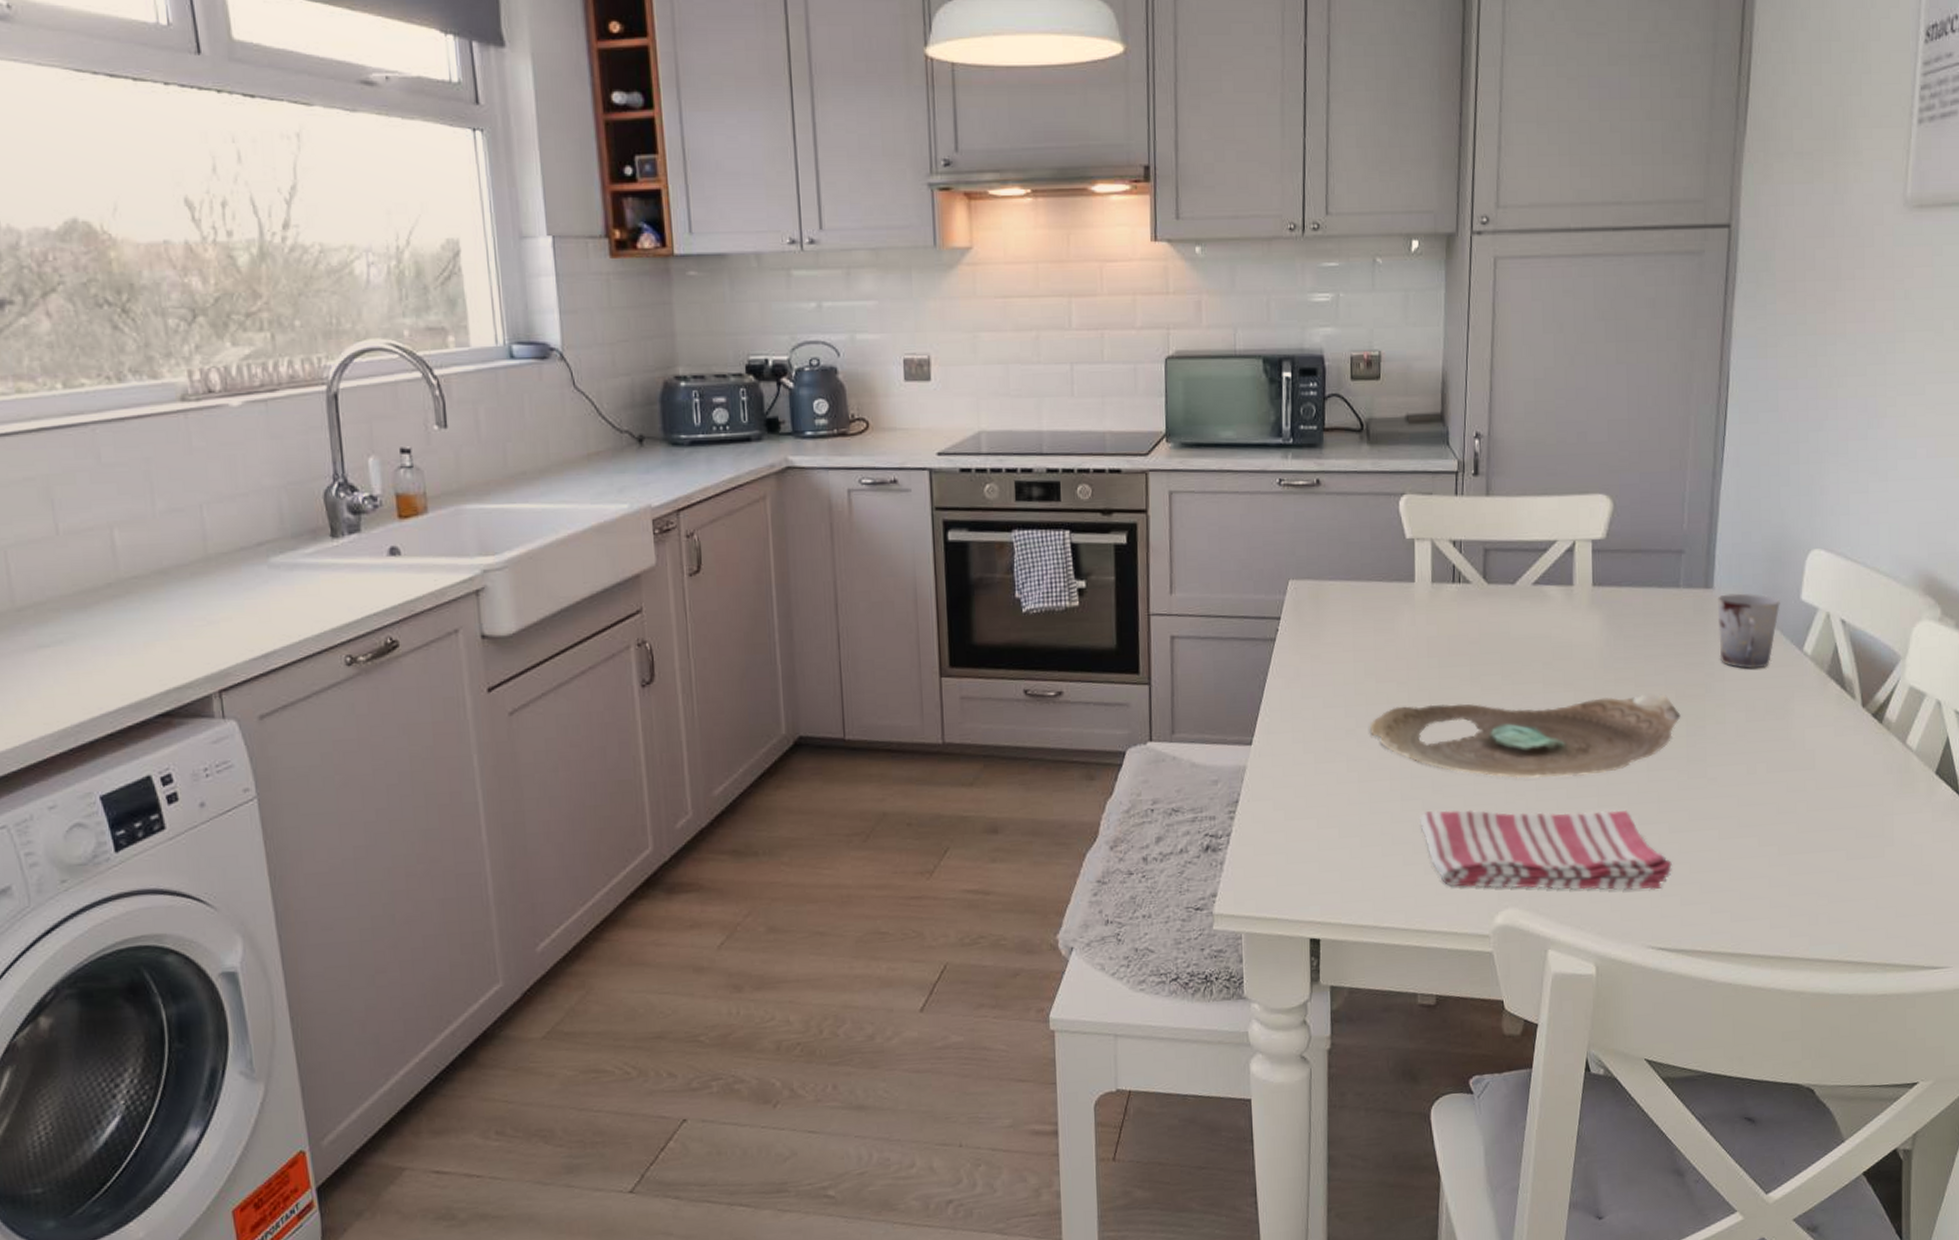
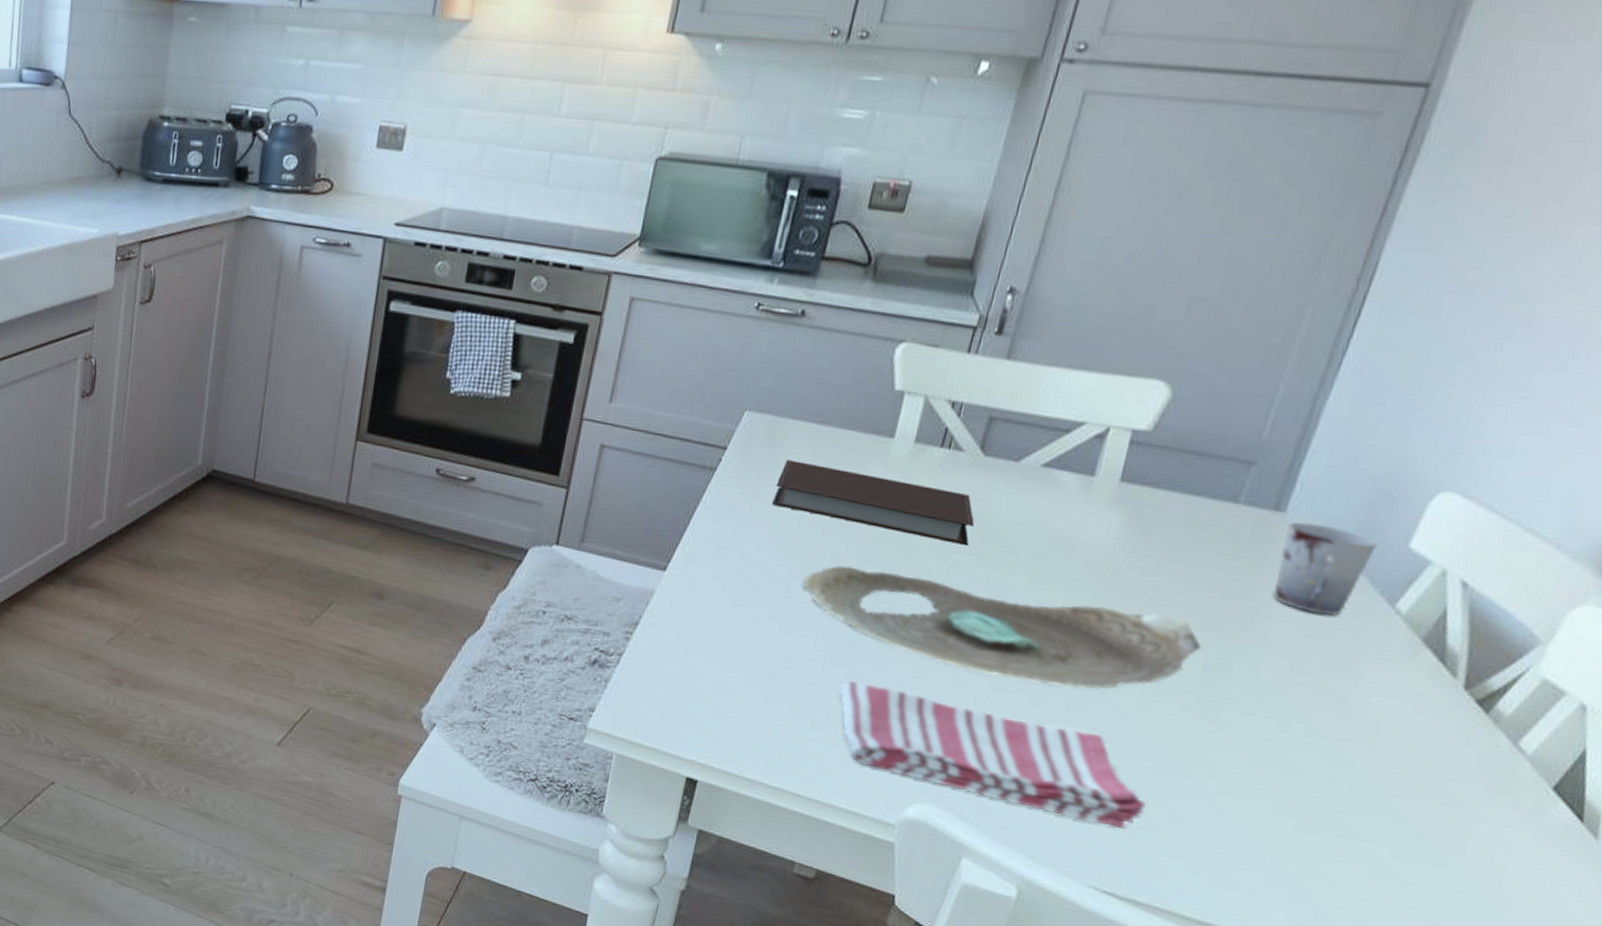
notebook: none [1329,618,1493,668] -> present [772,460,974,547]

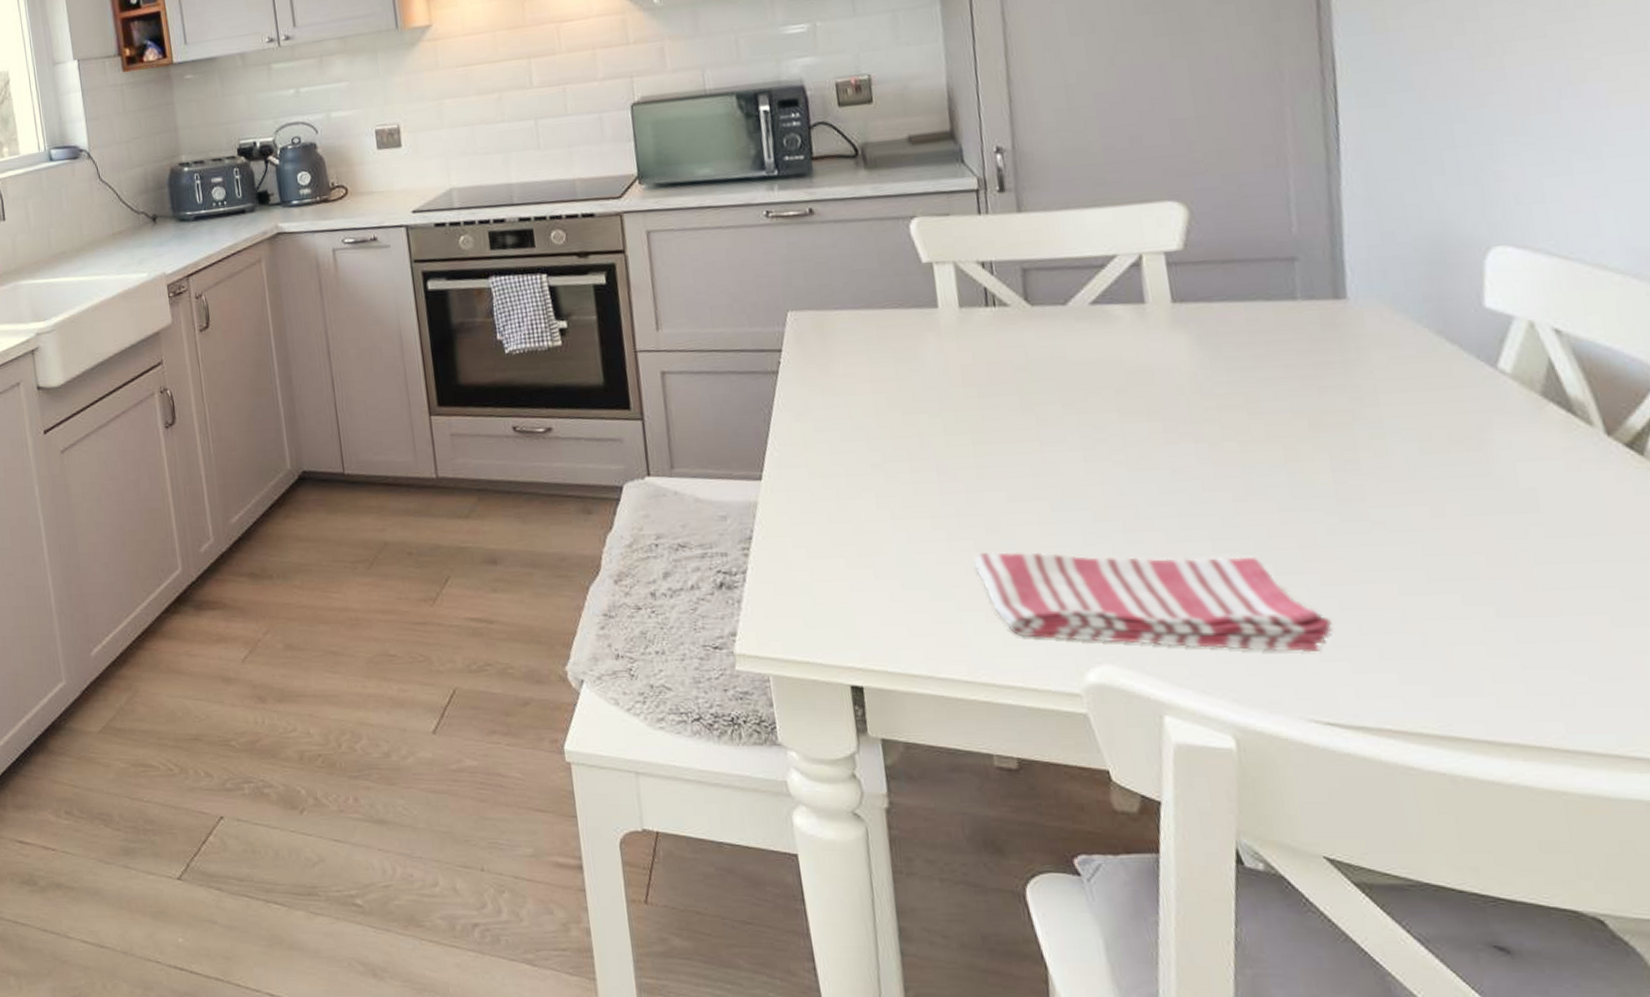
notebook: present [772,460,974,547] -> none [840,345,1049,396]
decorative bowl: present [803,565,1201,689] -> none [900,422,1320,519]
cup: present [1272,522,1378,616] -> none [1354,302,1453,392]

